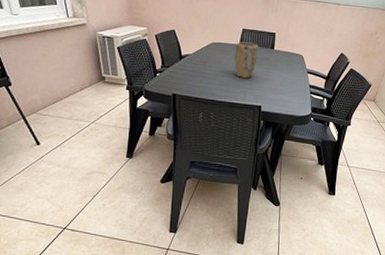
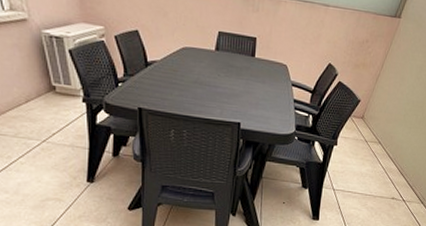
plant pot: present [234,42,258,78] -> none [210,47,237,91]

